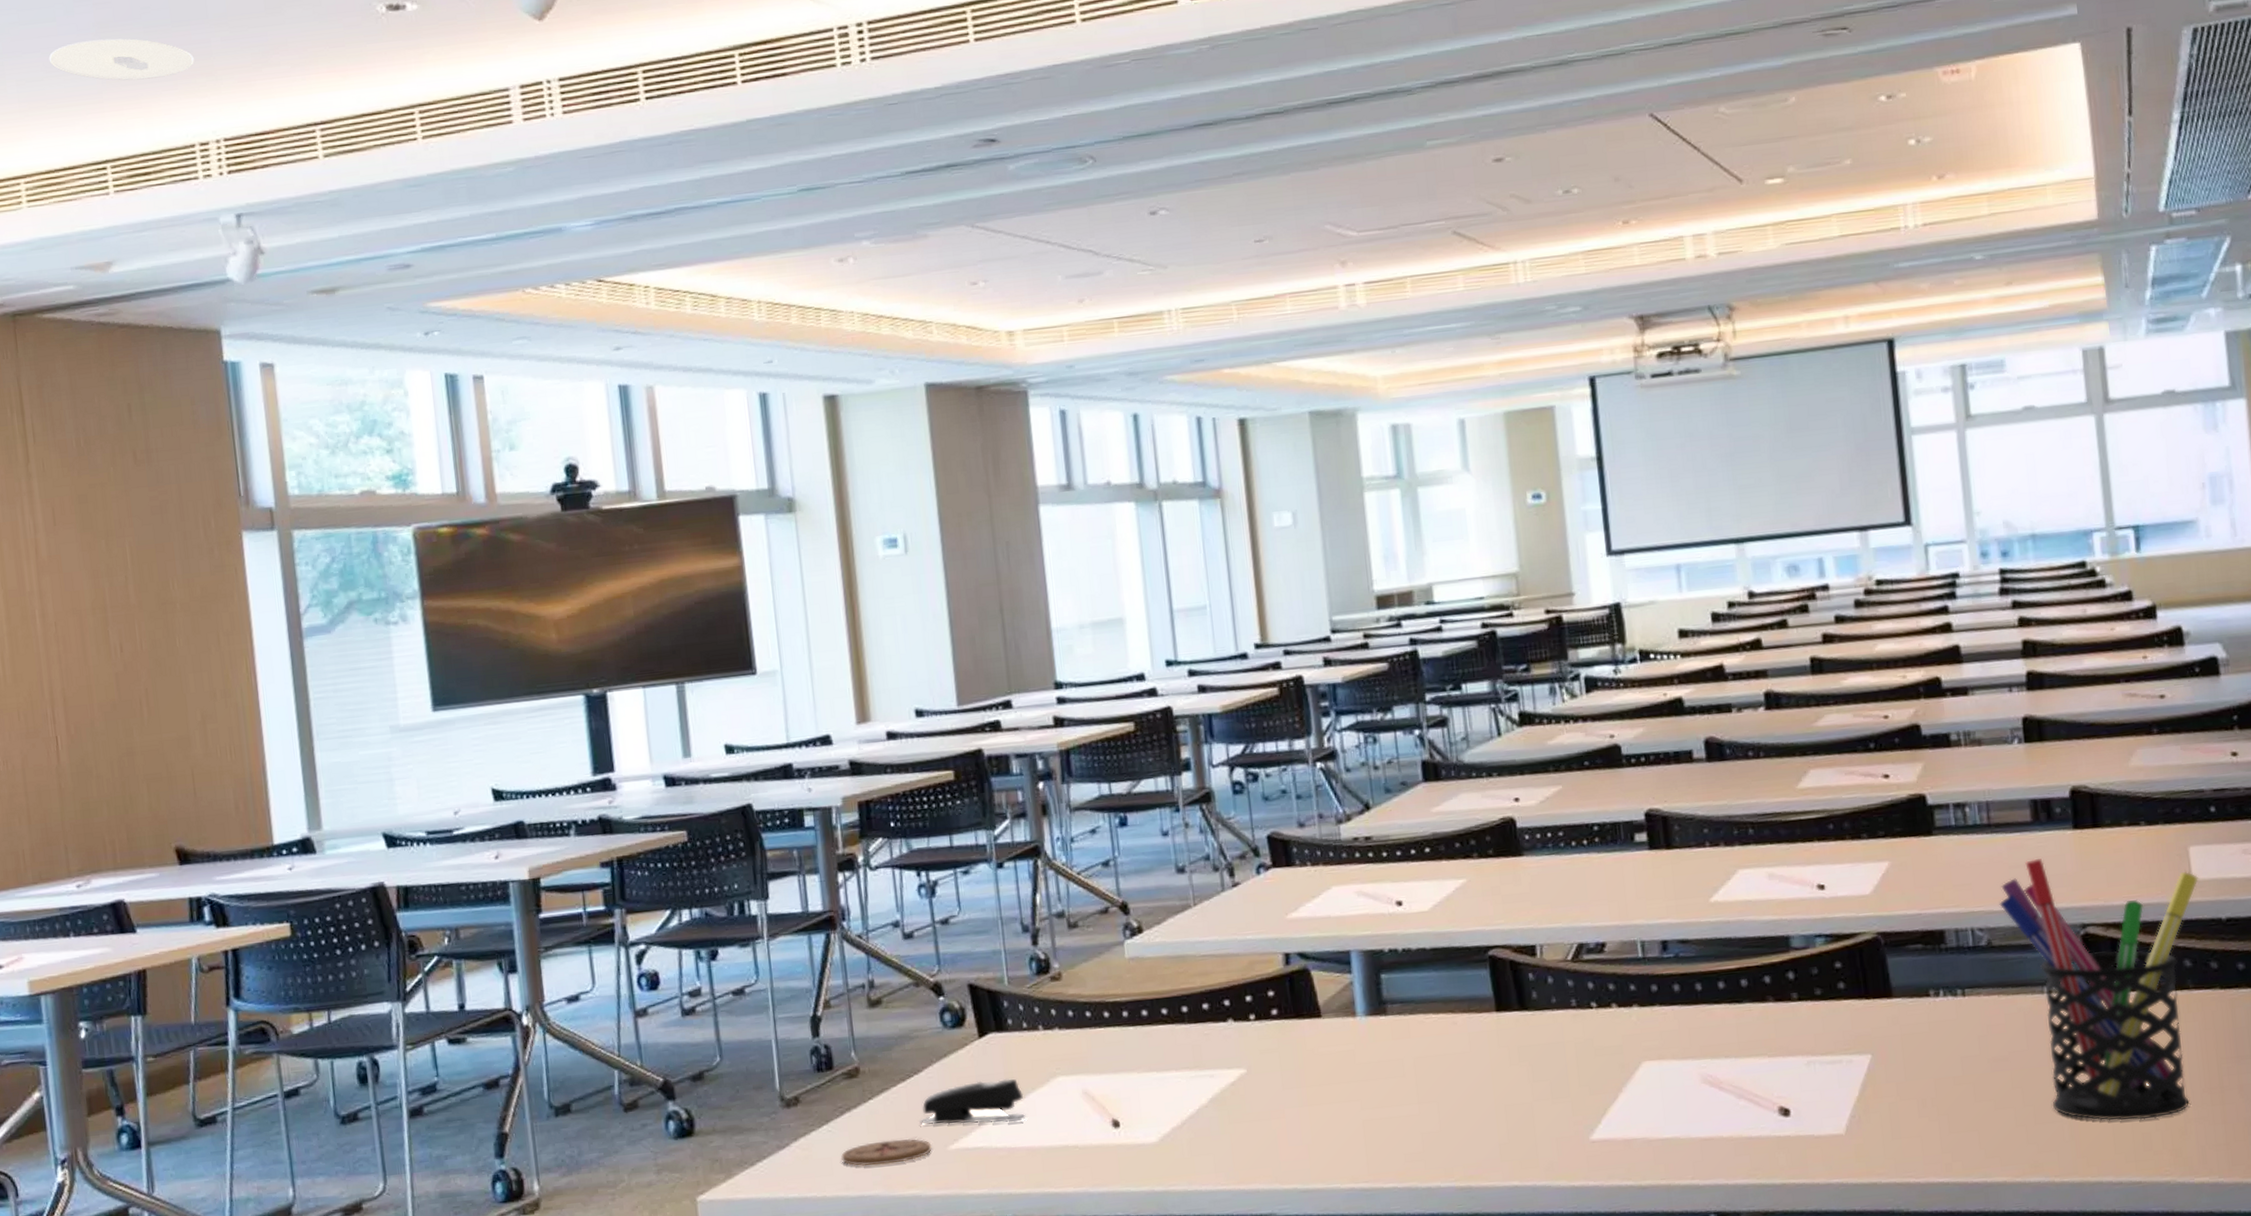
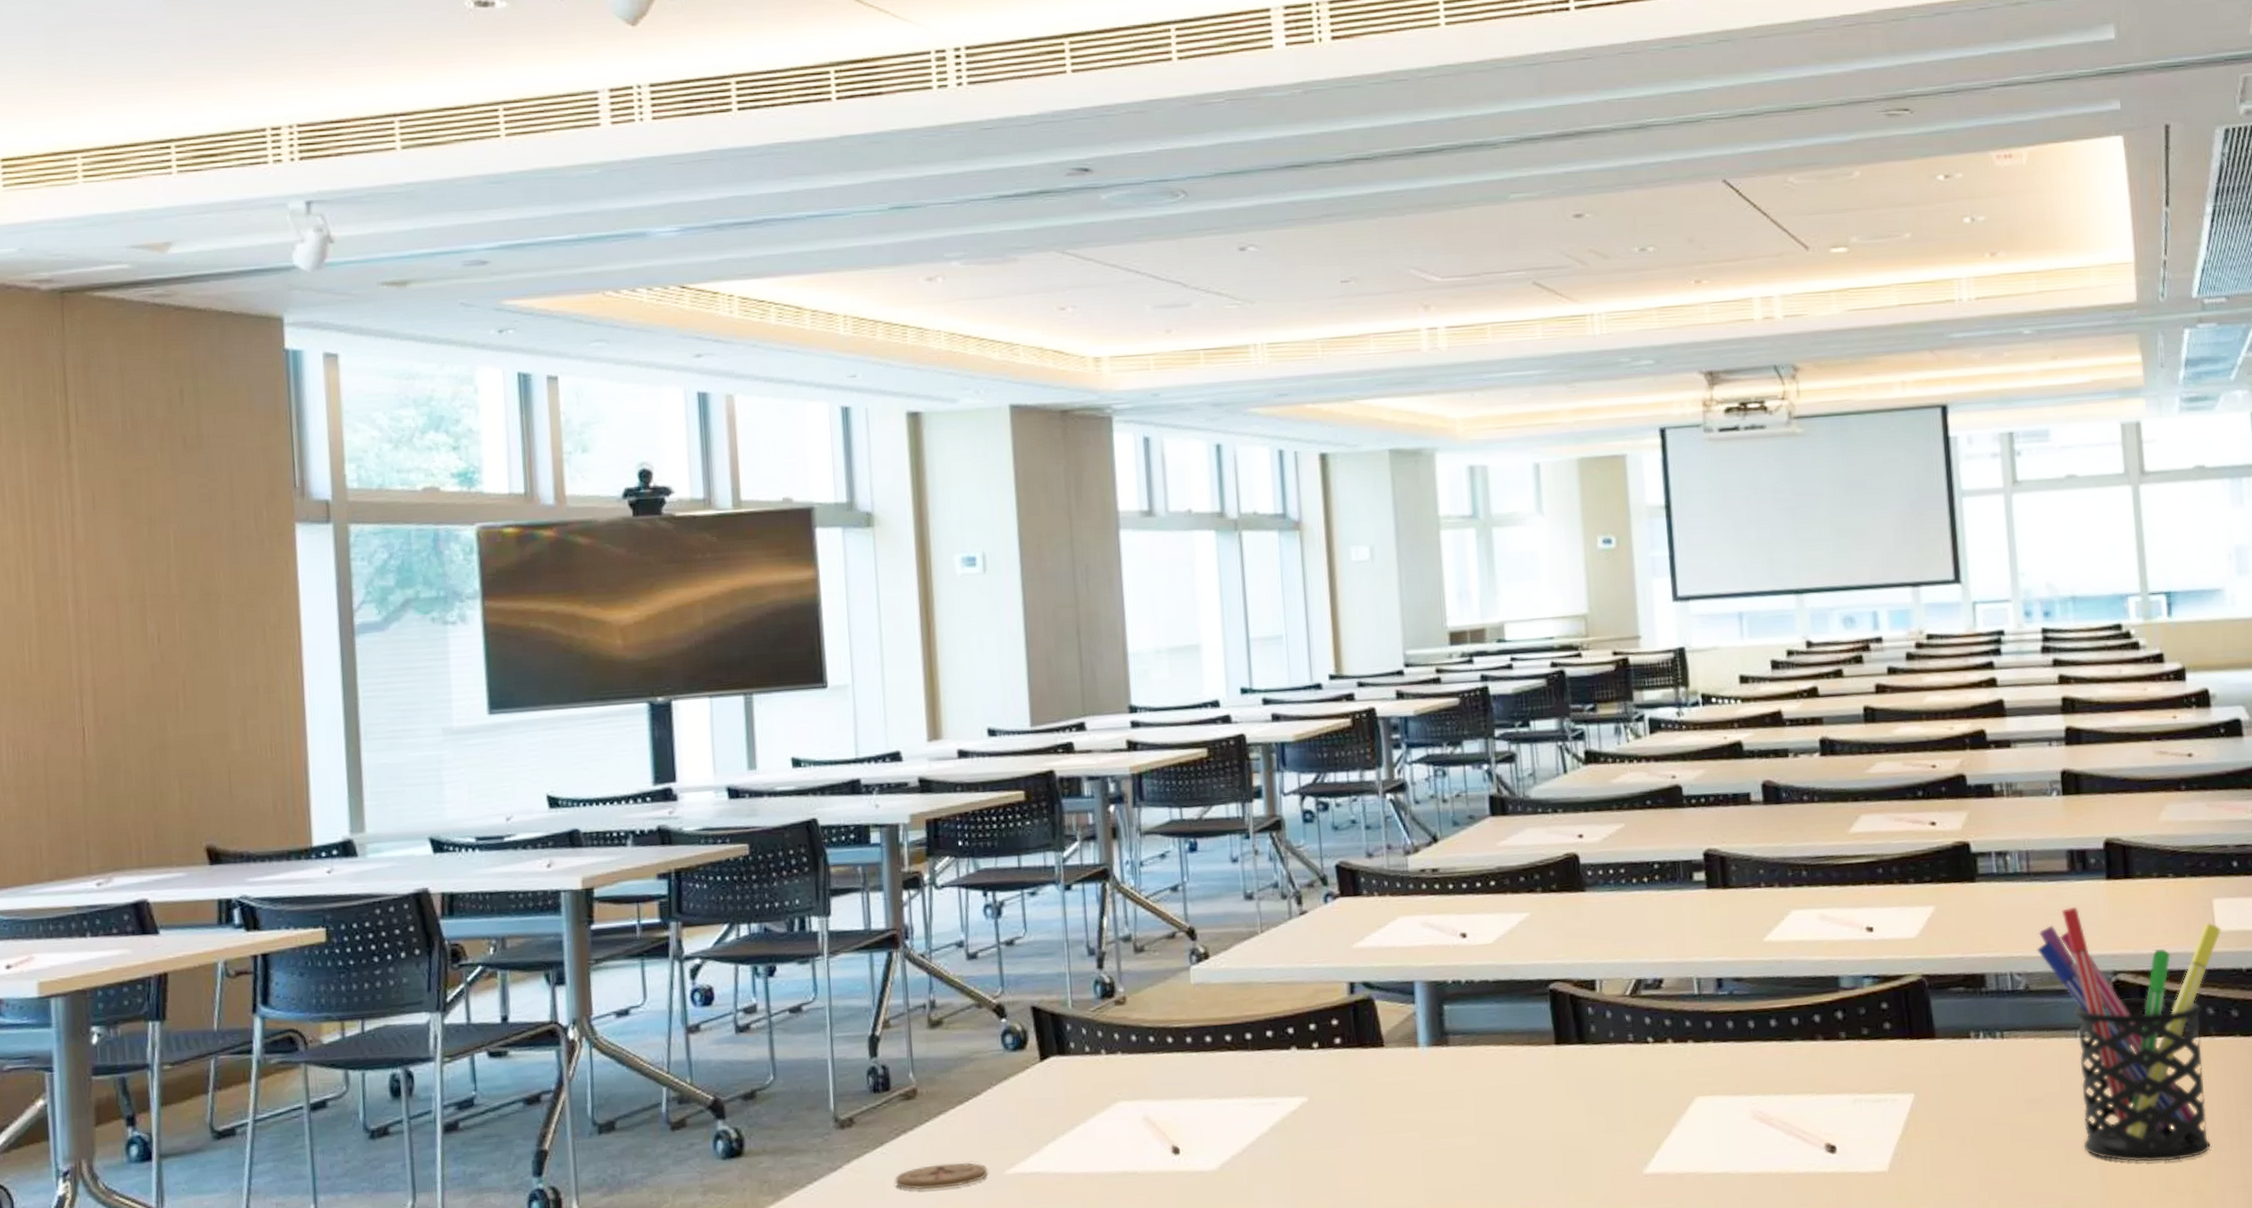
recessed light: present [49,38,194,81] -> none [115,17,270,61]
stapler: present [919,1078,1026,1125] -> none [977,1103,1086,1149]

